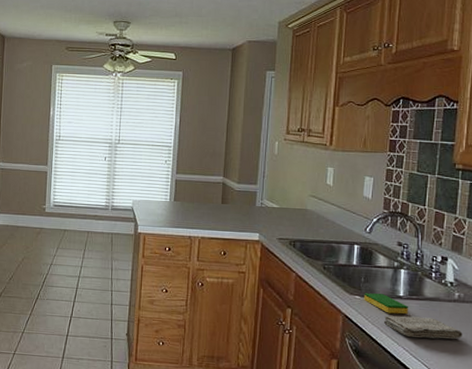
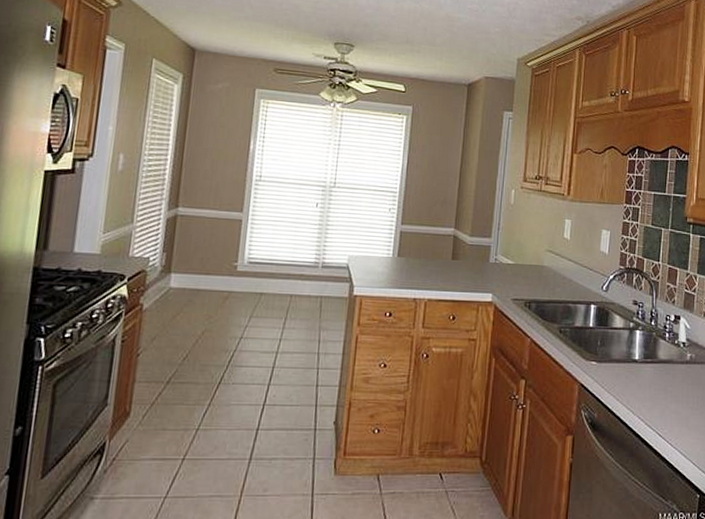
dish sponge: present [364,293,408,315] -> none [600,358,643,380]
washcloth: present [384,315,463,339] -> none [620,381,694,405]

